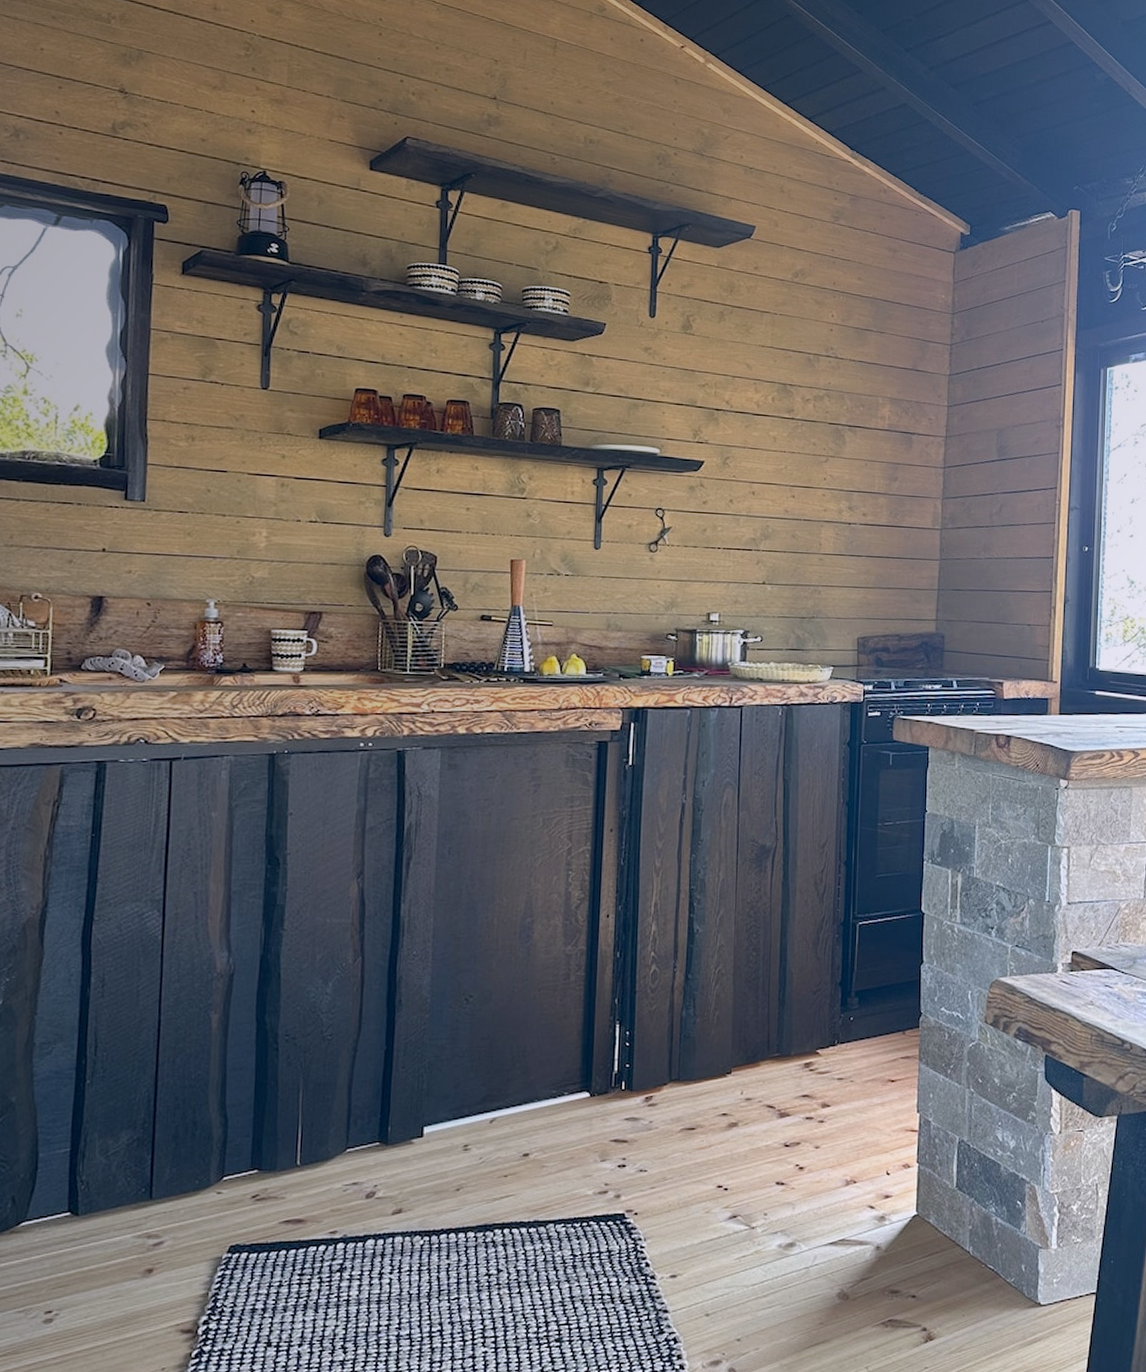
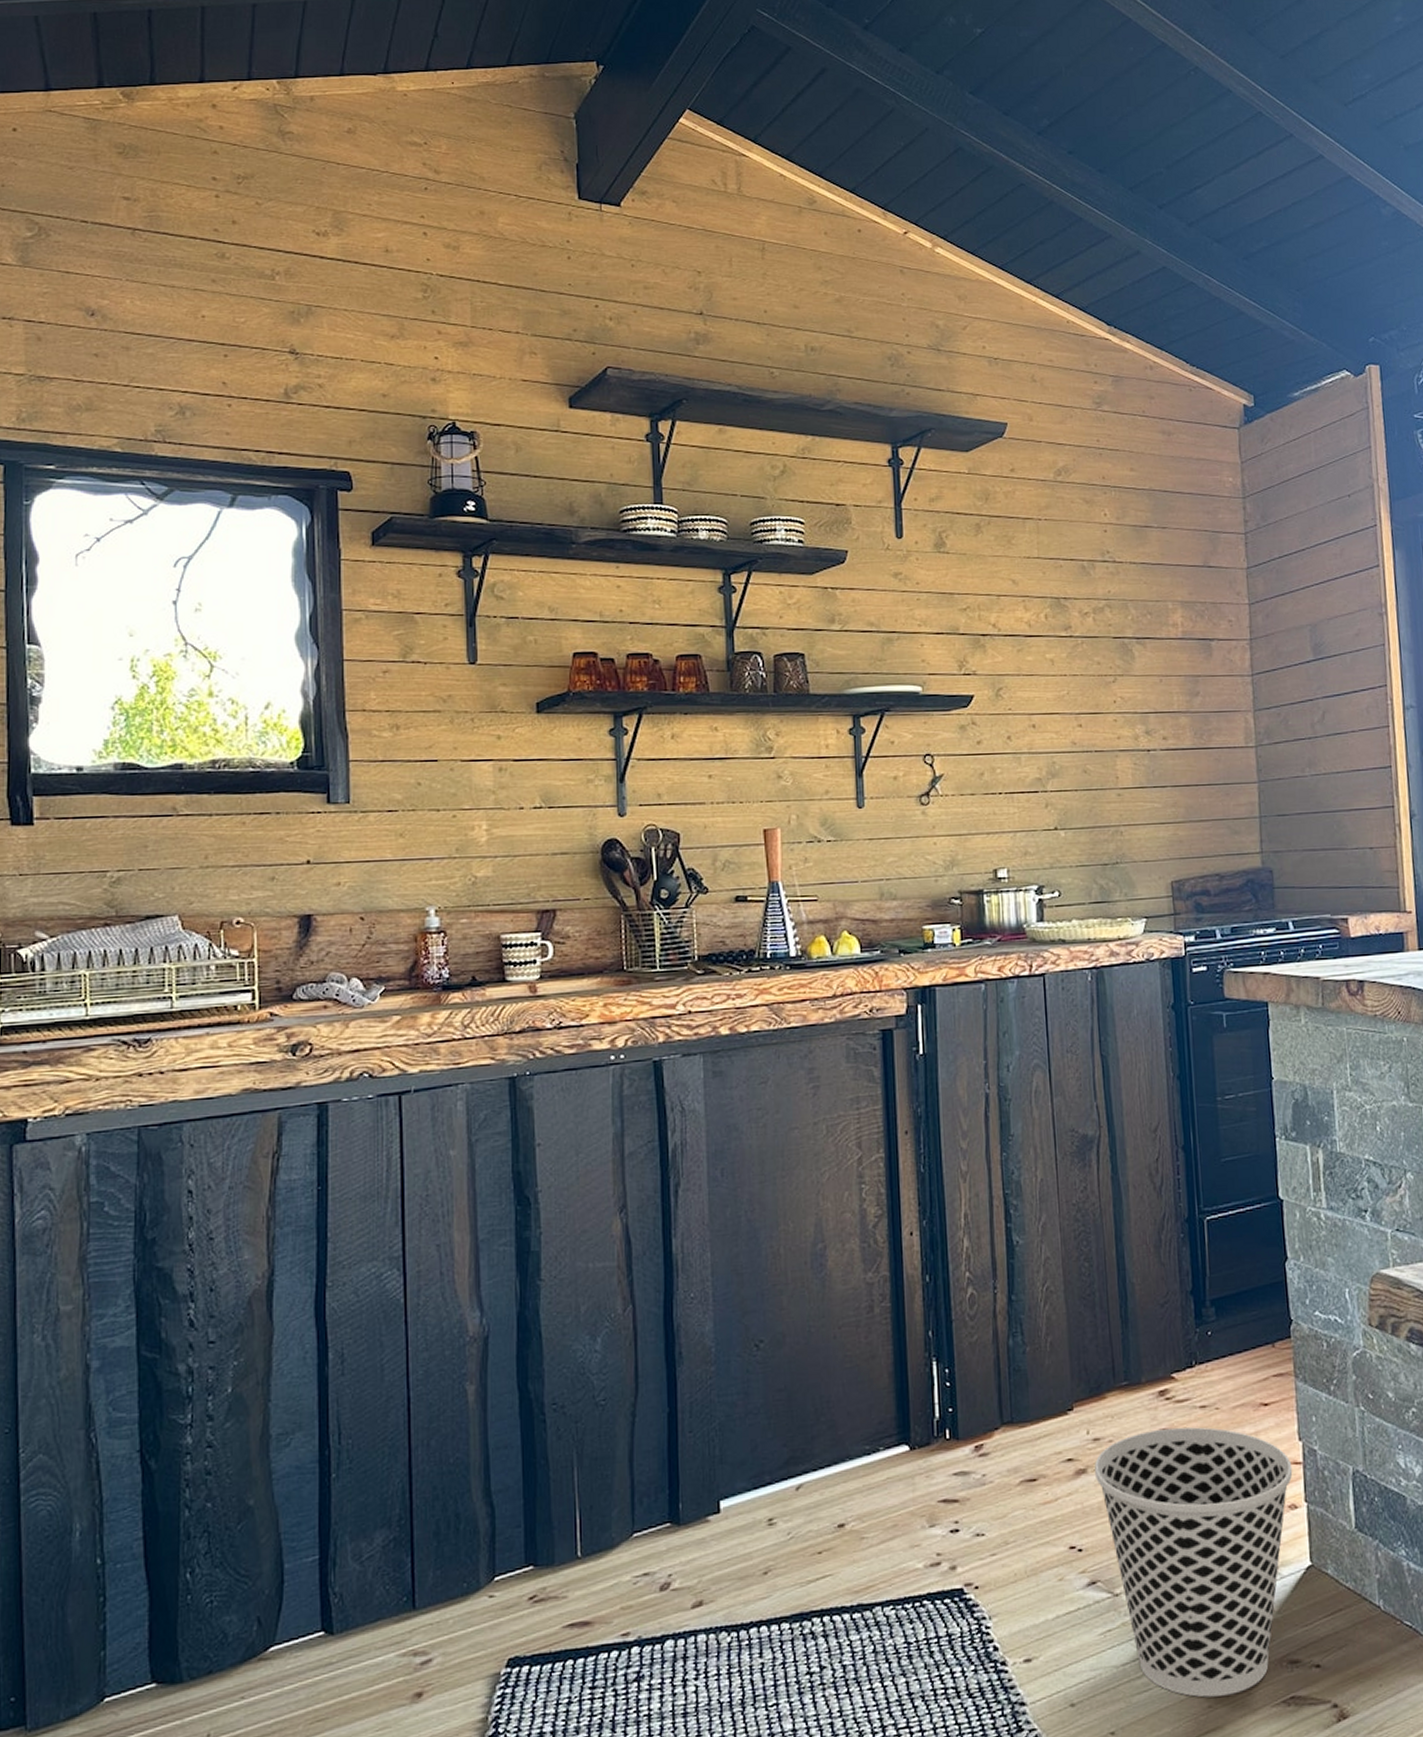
wastebasket: none [745,1094,909,1316] -> present [1095,1427,1293,1698]

